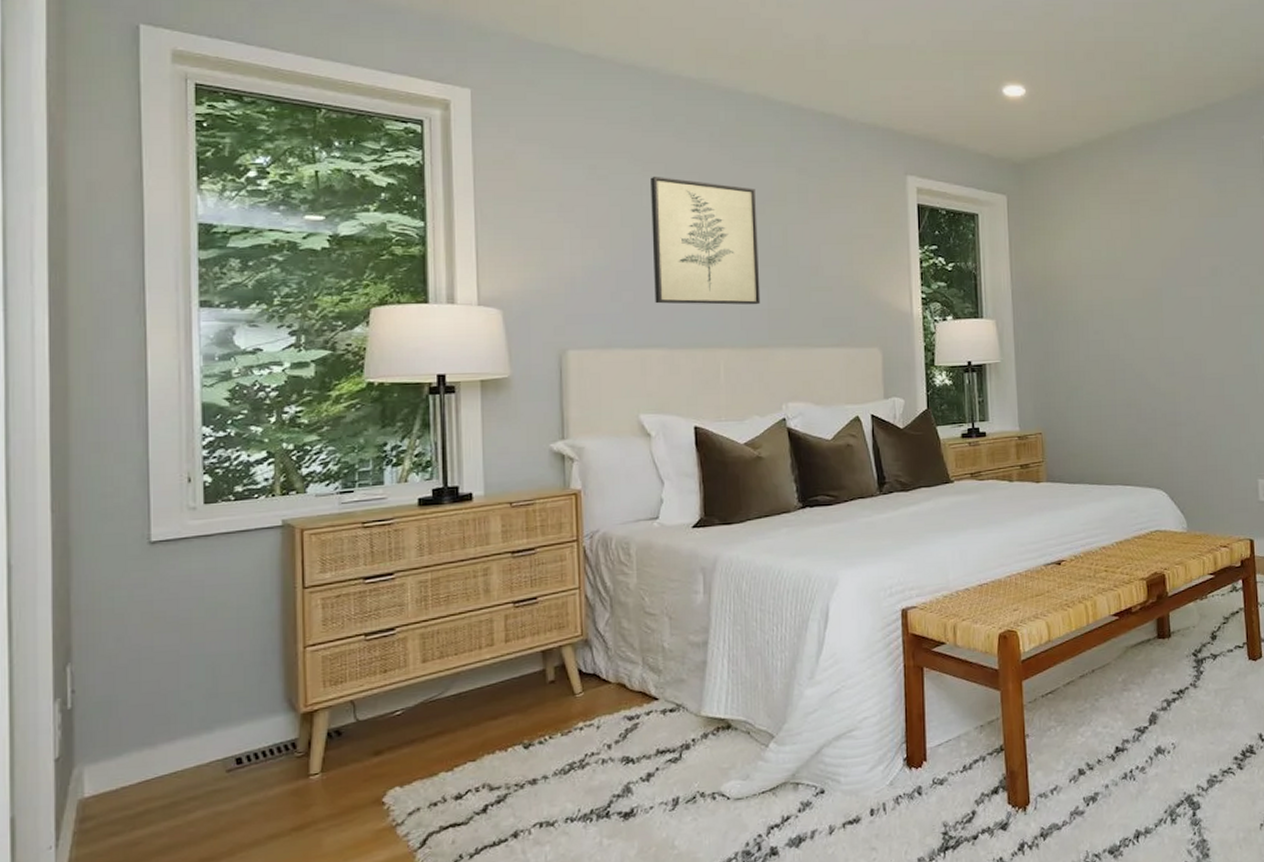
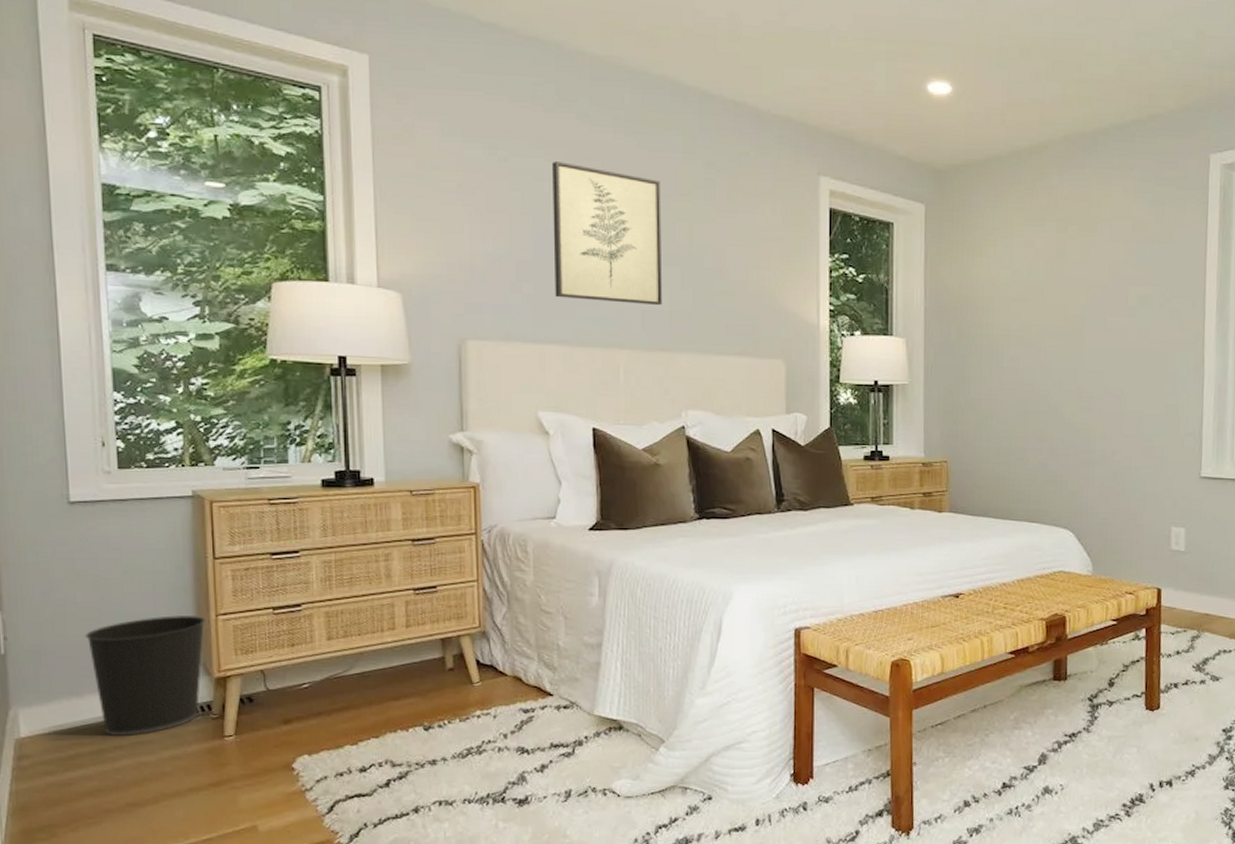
wastebasket: none [160,648,294,786] -> present [84,615,207,736]

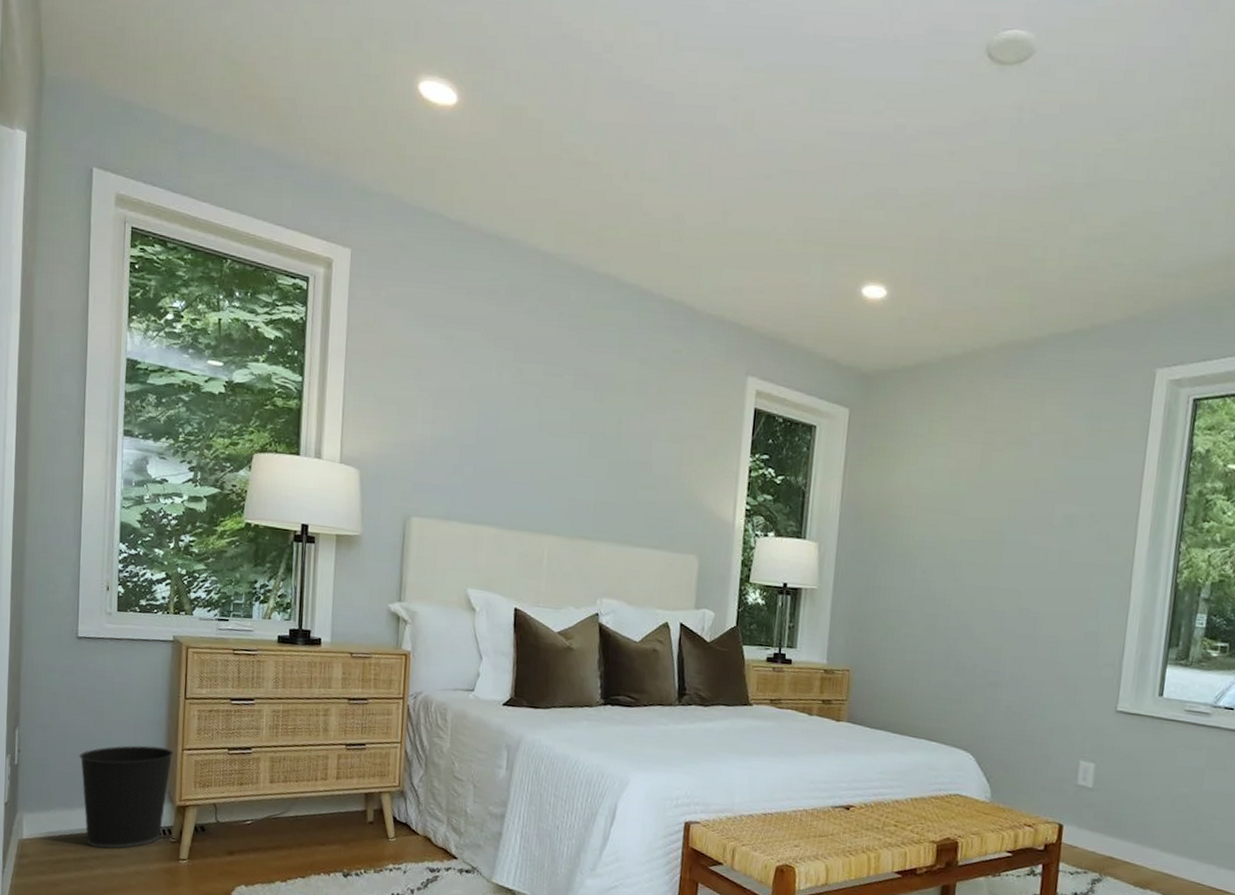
wall art: present [552,160,663,306] -> none [492,352,596,495]

